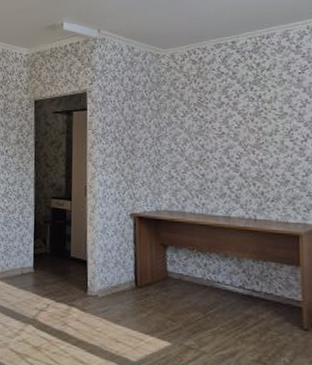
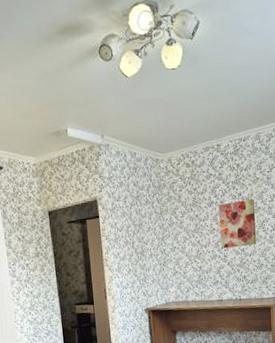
wall art: none [230,102,281,157] -> present [218,198,257,249]

